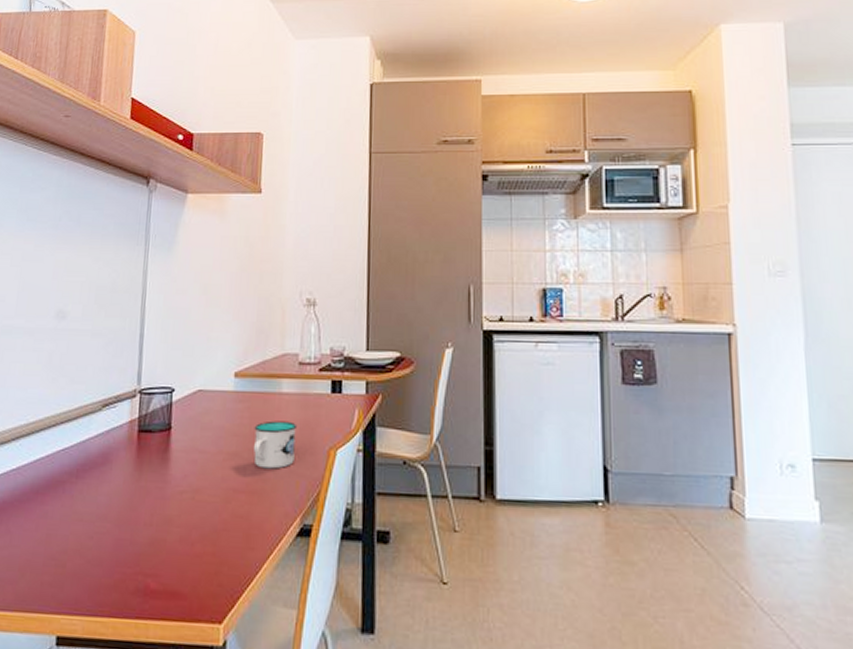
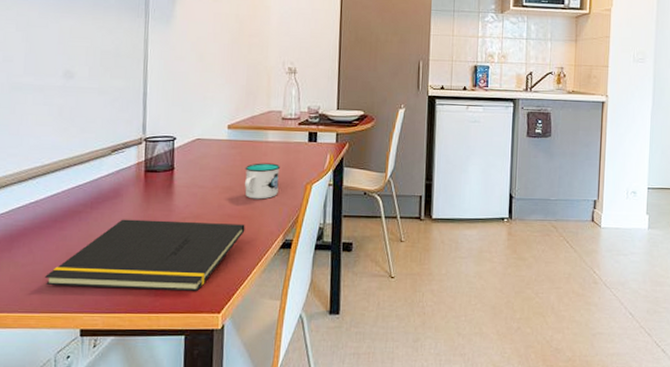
notepad: none [21,492,254,591] -> present [45,219,245,291]

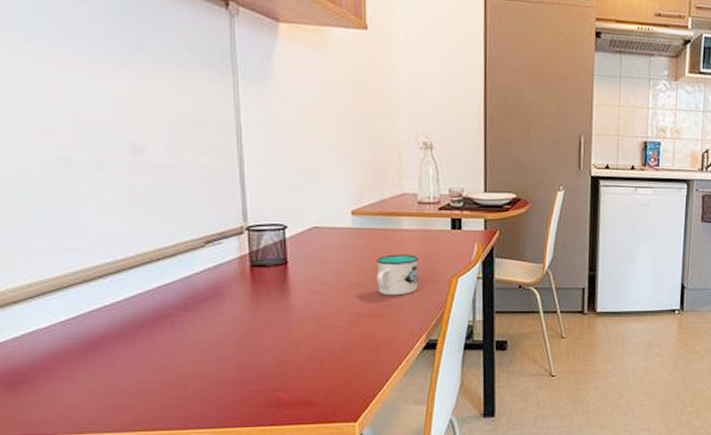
notepad: present [45,219,245,291] -> none [135,322,380,401]

